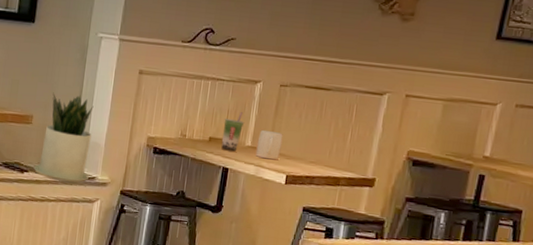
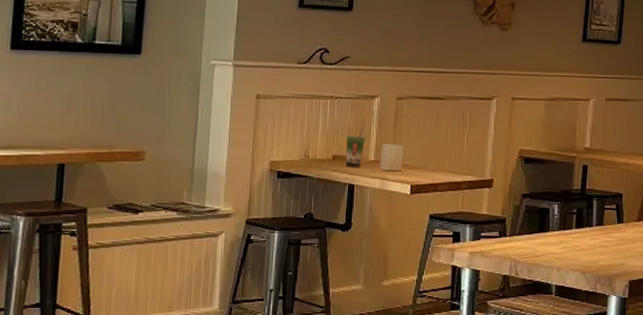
planter: present [33,92,94,183] -> none [149,125,211,218]

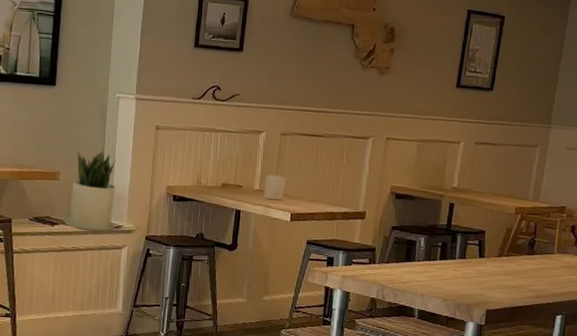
planter: none [149,125,211,218] -> present [63,149,116,232]
beverage cup: present [345,128,366,168] -> none [233,160,252,196]

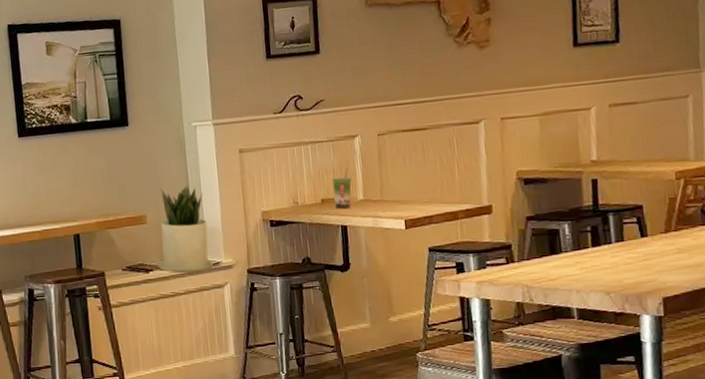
beverage cup: none [233,160,252,196] -> present [331,169,352,210]
mug: present [263,174,286,201] -> none [368,180,394,209]

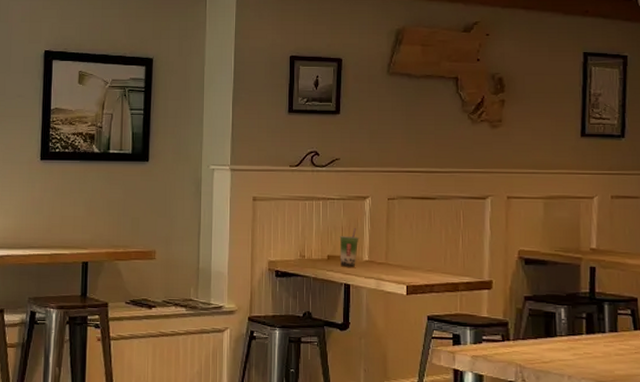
planter: present [157,186,213,274] -> none [161,226,216,314]

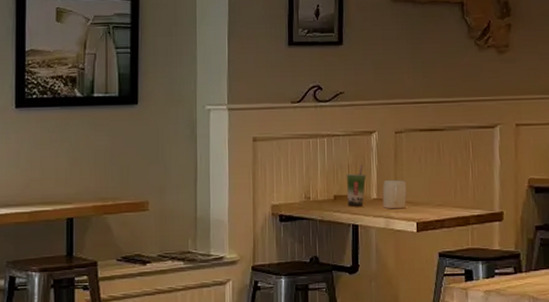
mug: none [374,243,398,272] -> present [382,179,407,209]

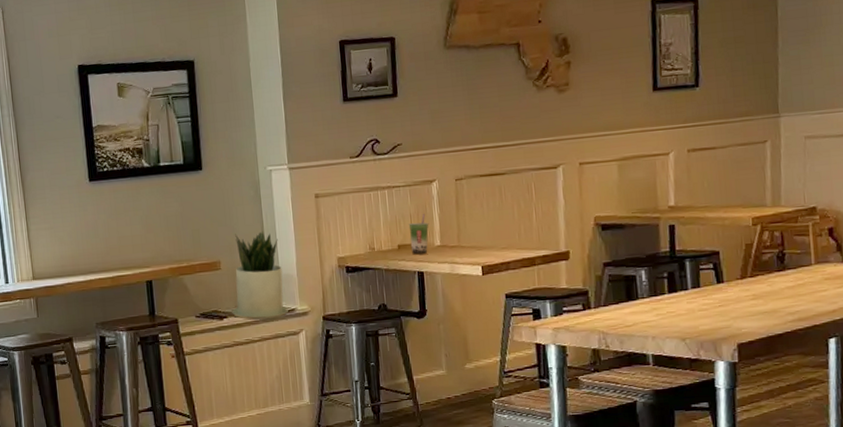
planter: none [156,173,216,268] -> present [232,231,288,321]
mug: present [382,179,407,209] -> none [445,226,471,255]

